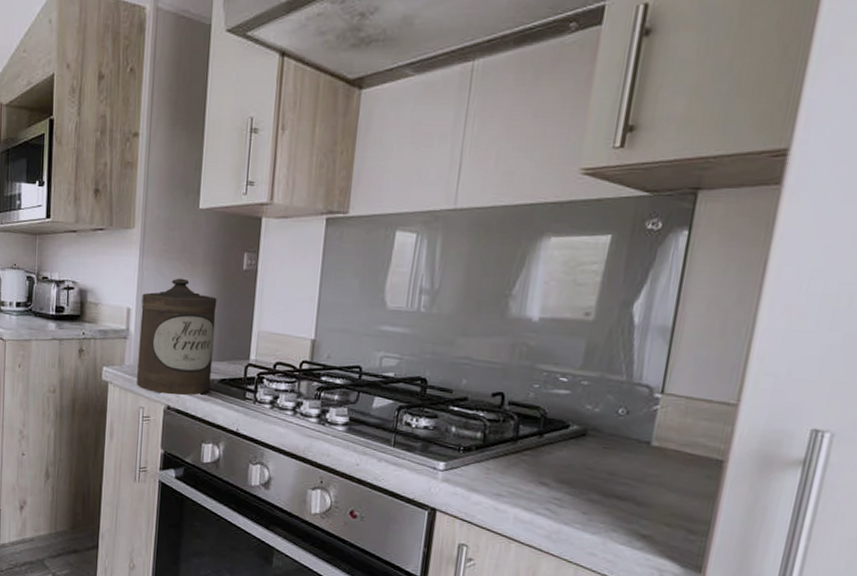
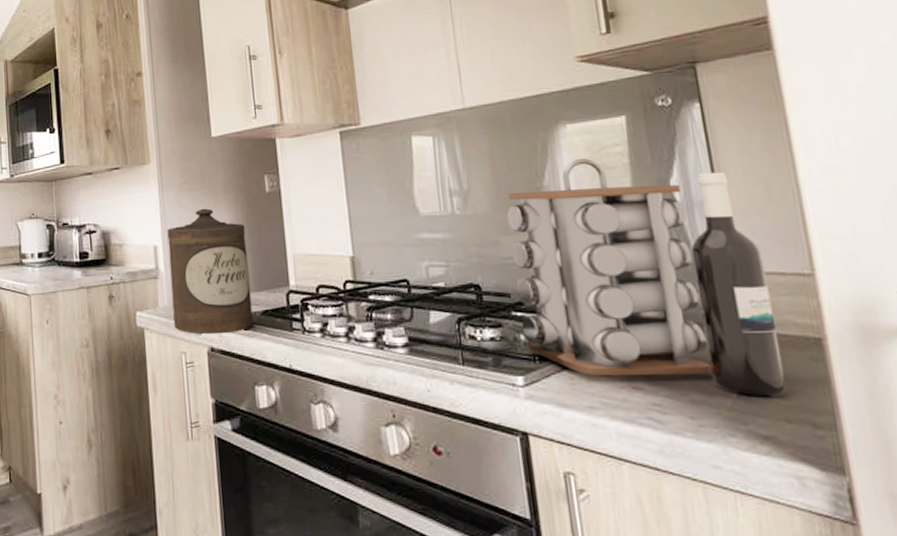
spice rack: none [454,273,642,480] -> present [506,159,713,378]
wine bottle: none [613,299,698,505] -> present [690,171,787,397]

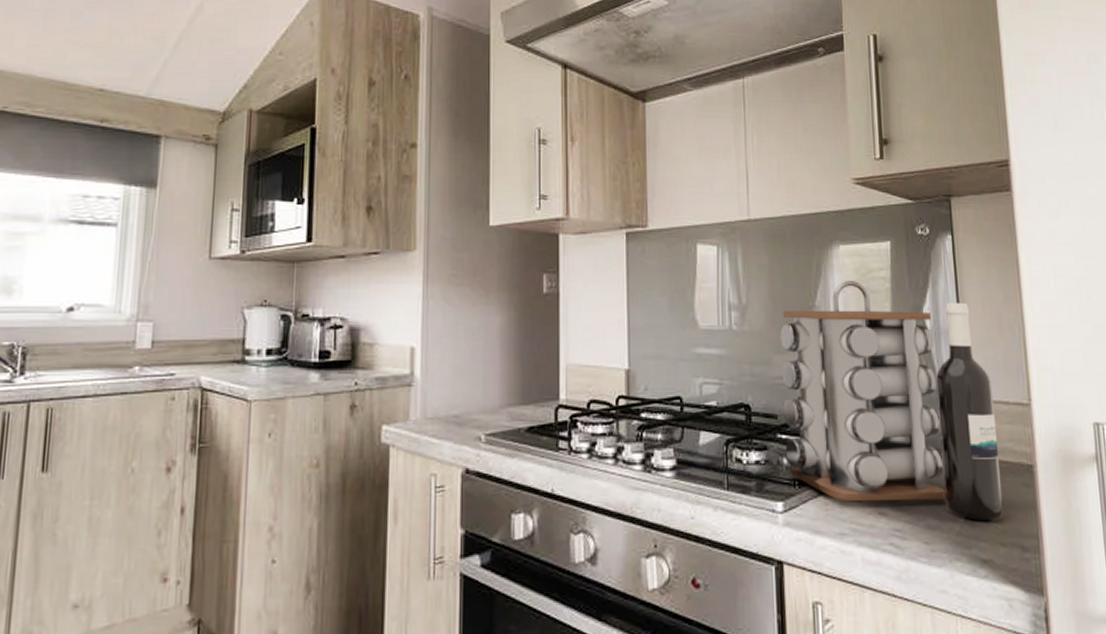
canister: present [167,208,254,335] -> none [426,307,517,454]

